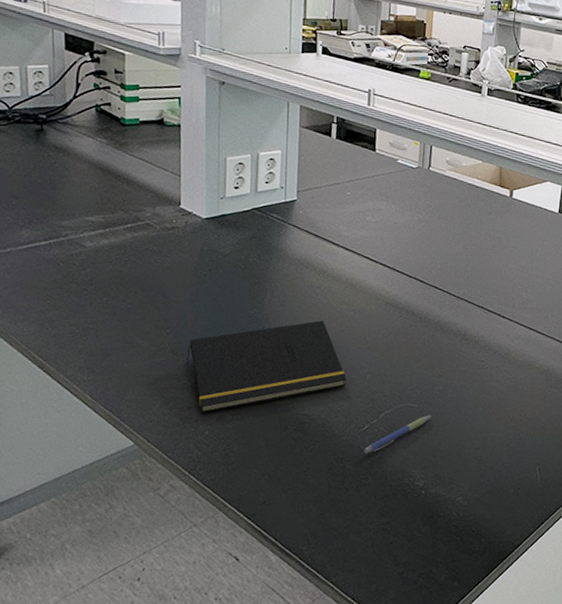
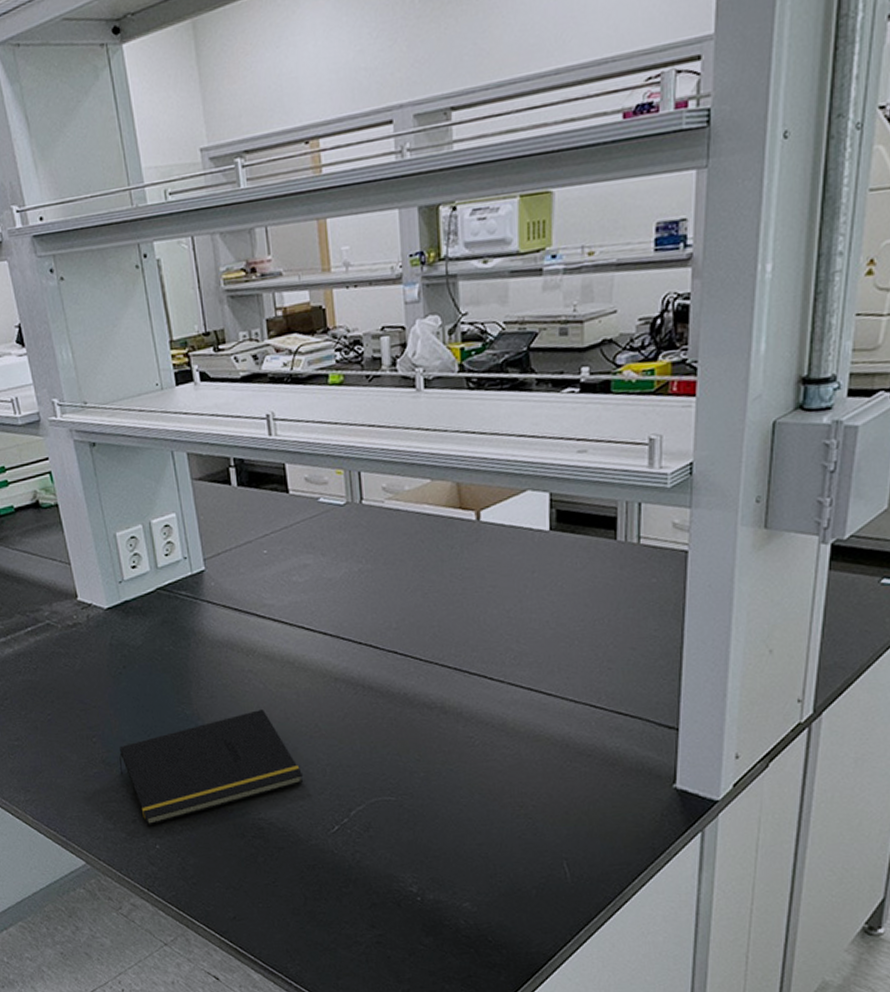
pen: present [364,415,432,454] -> none [338,808,415,858]

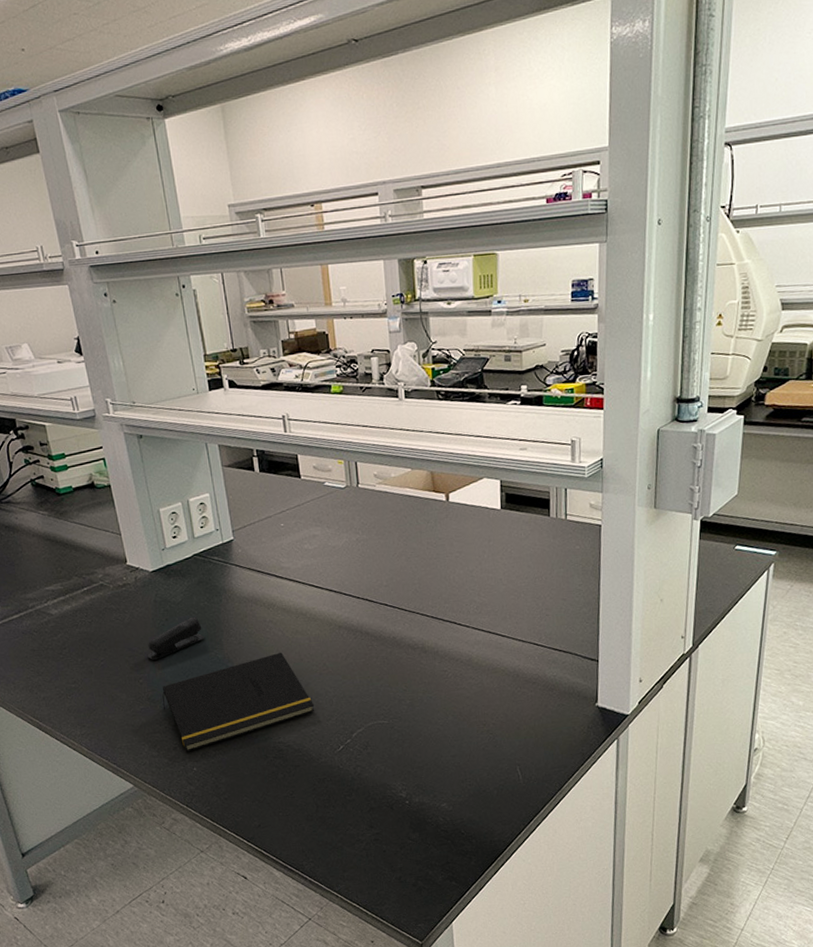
stapler: none [101,664,170,715] -> present [147,616,205,660]

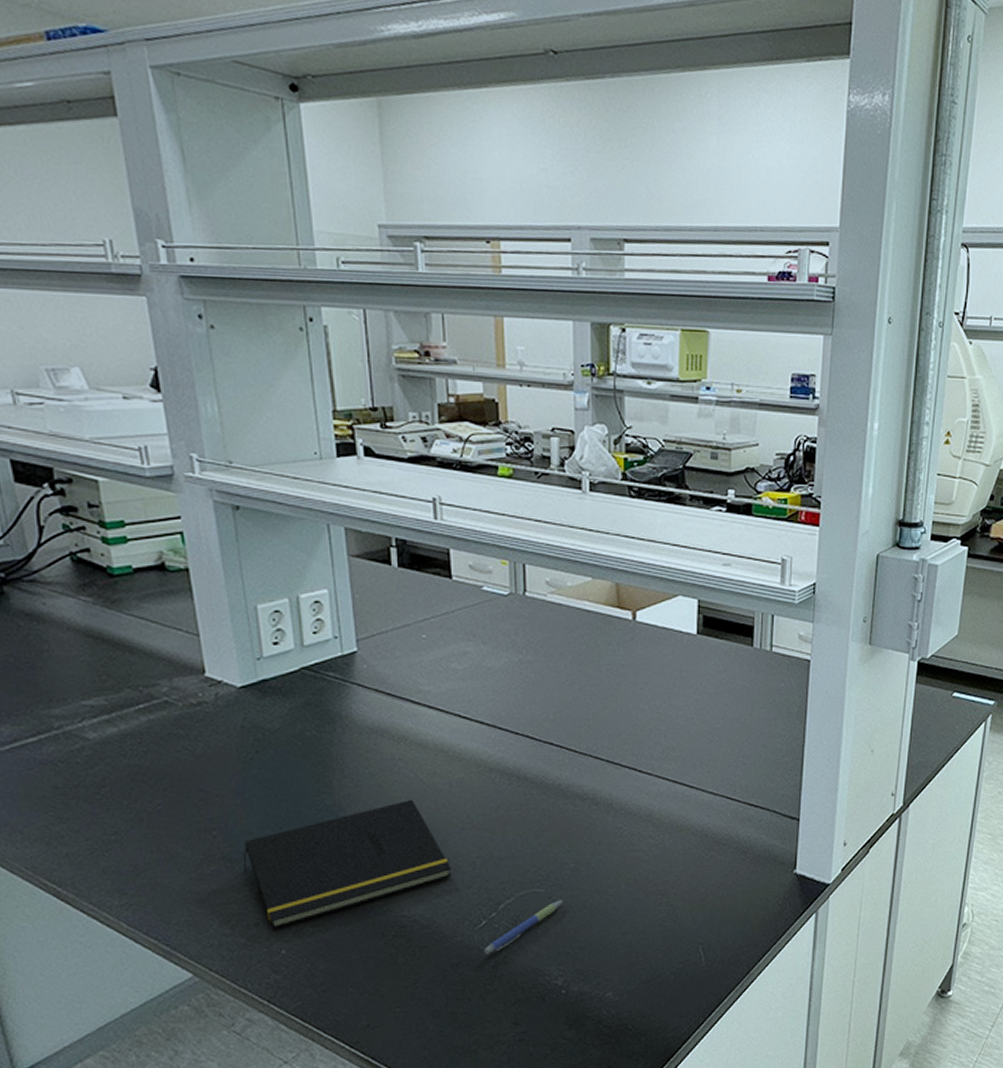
stapler: present [147,616,205,660] -> none [225,749,310,805]
pen: none [343,729,403,772] -> present [484,899,563,955]

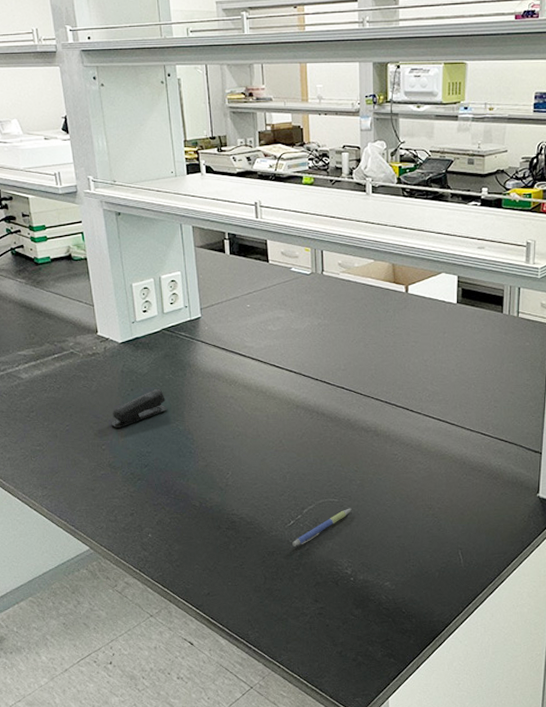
stapler: none [225,749,310,805] -> present [111,388,168,428]
notepad: present [243,799,452,930] -> none [123,427,269,519]

